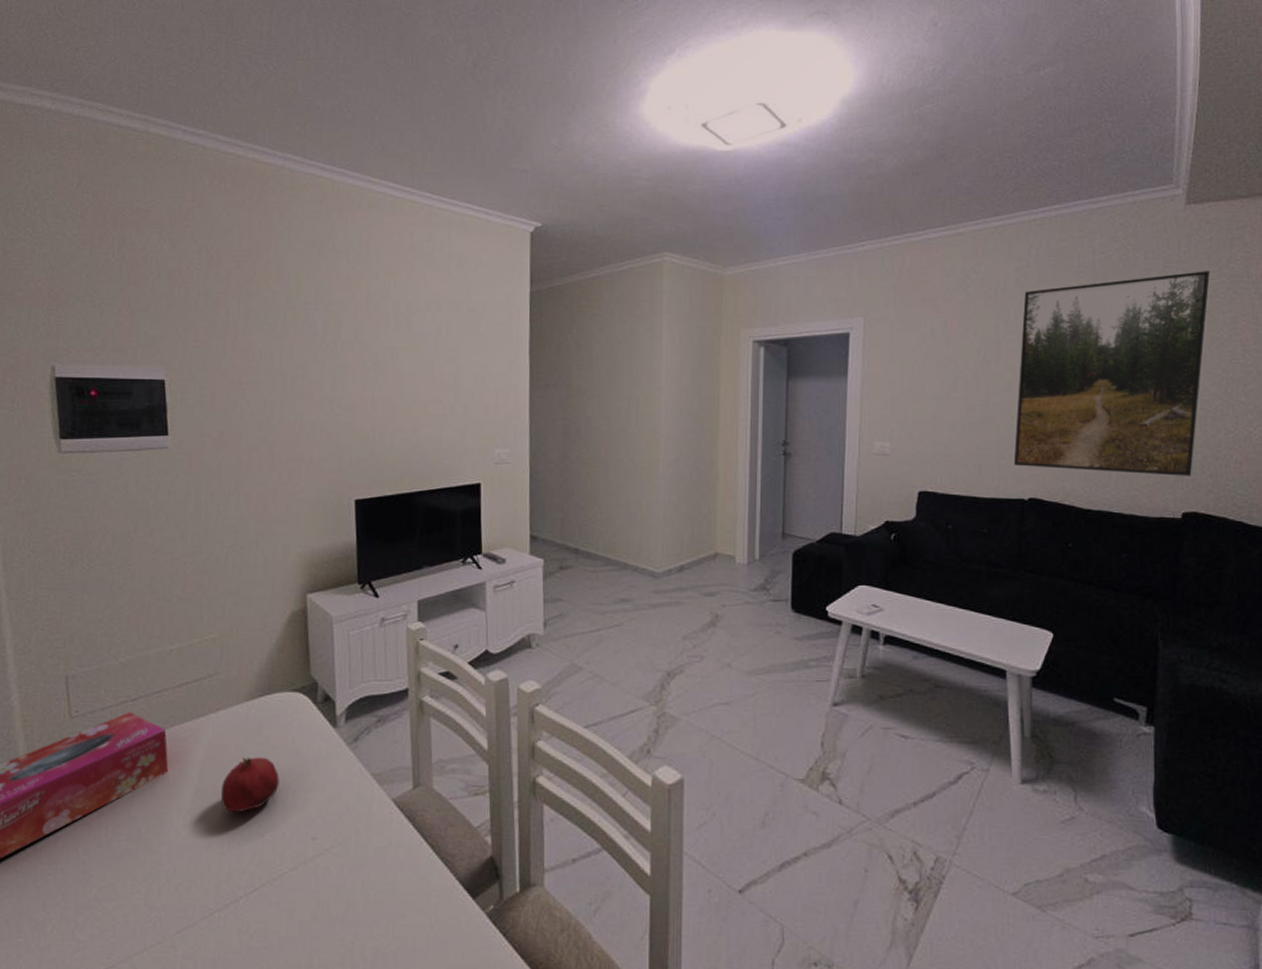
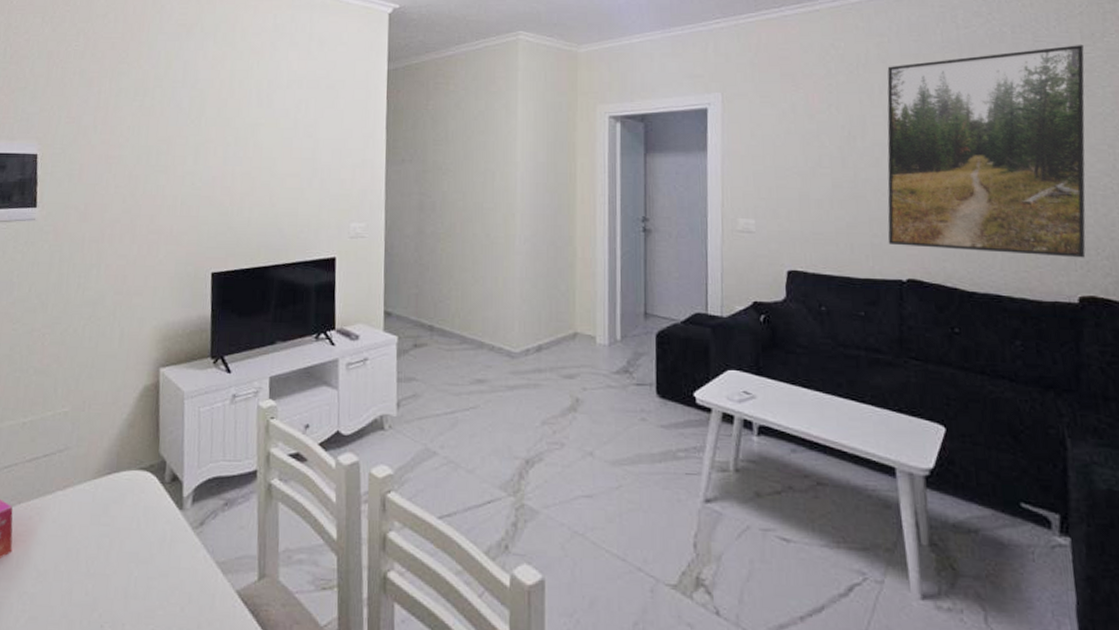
fruit: present [220,757,280,813] -> none [62,539,123,600]

